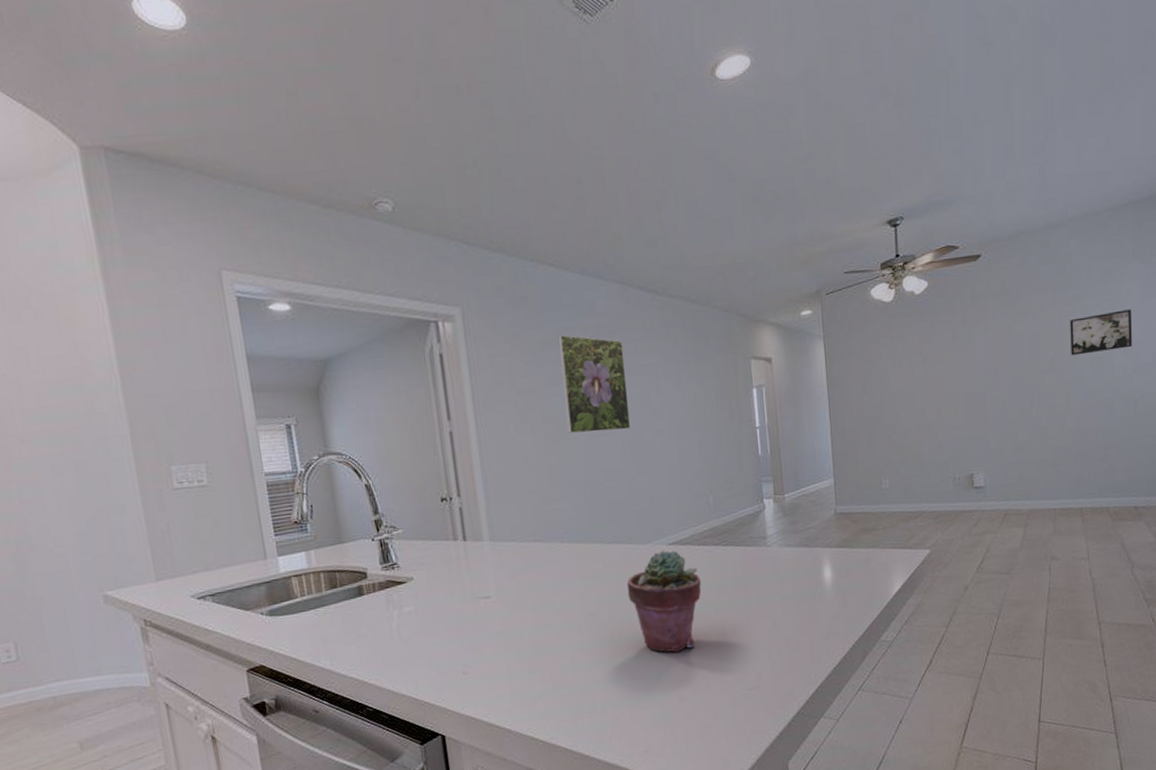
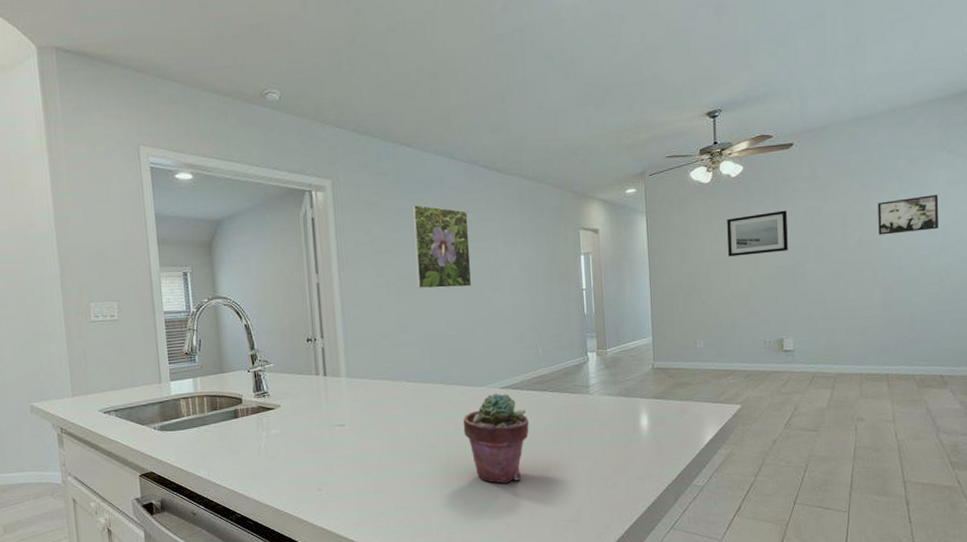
wall art: none [911,330,977,385] -> present [727,210,788,257]

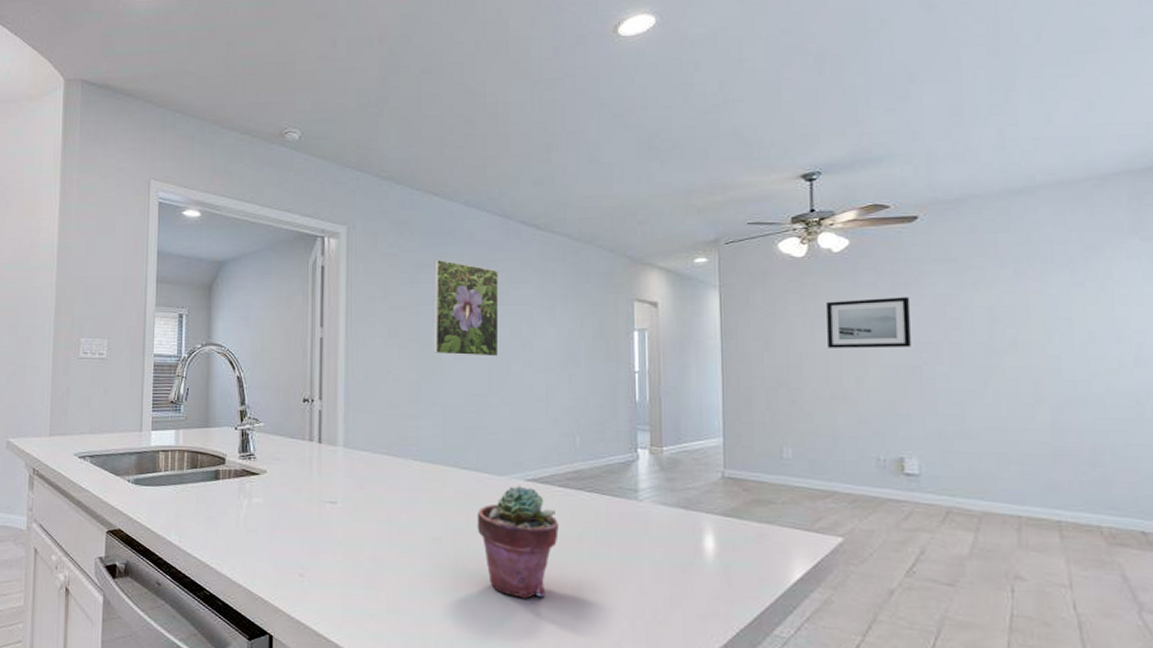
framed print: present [878,194,938,235] -> none [1039,291,1131,338]

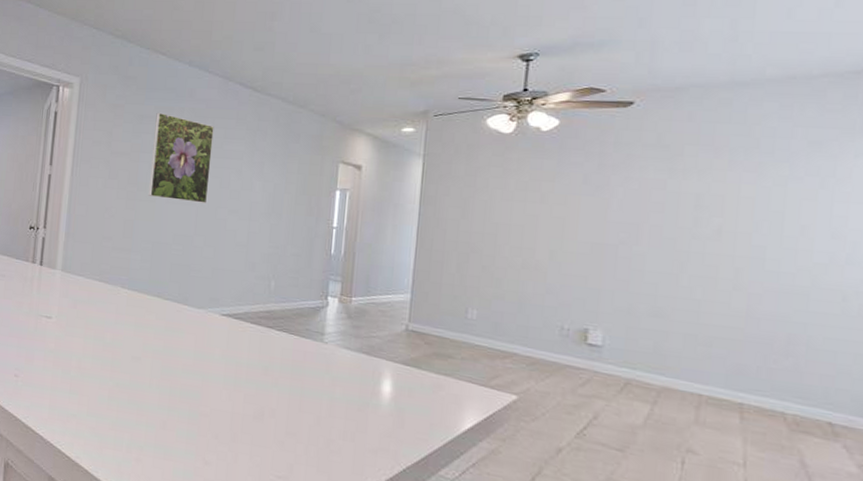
potted succulent: present [477,485,559,599] -> none [173,318,247,417]
wall art: present [826,297,911,349] -> none [525,177,614,227]

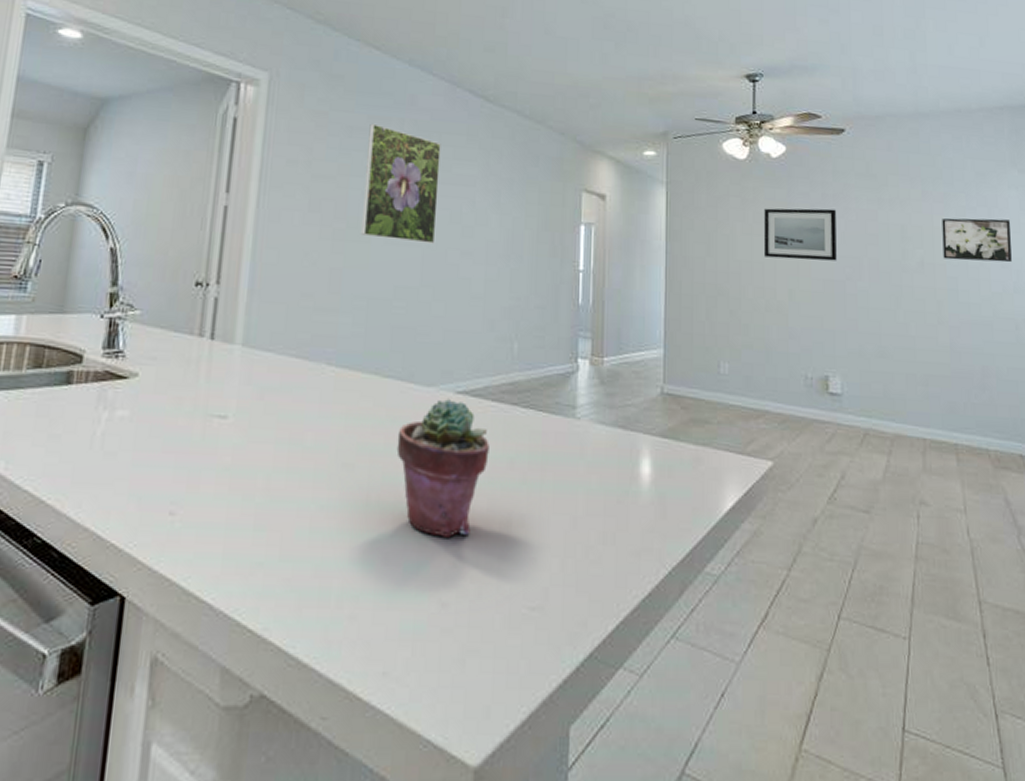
potted succulent: none [173,318,247,417] -> present [396,398,489,538]
wall art: none [525,177,614,227] -> present [764,208,837,261]
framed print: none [749,187,851,234] -> present [942,218,1012,263]

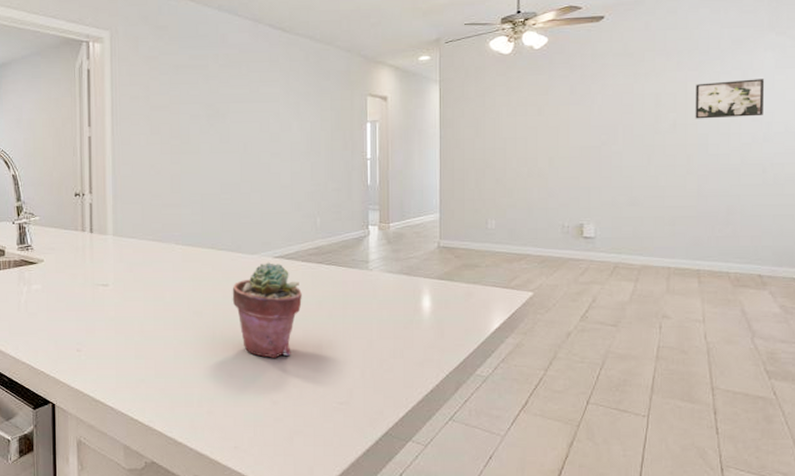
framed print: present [360,123,441,244] -> none [191,61,250,150]
wall art: present [764,208,837,261] -> none [527,87,594,133]

